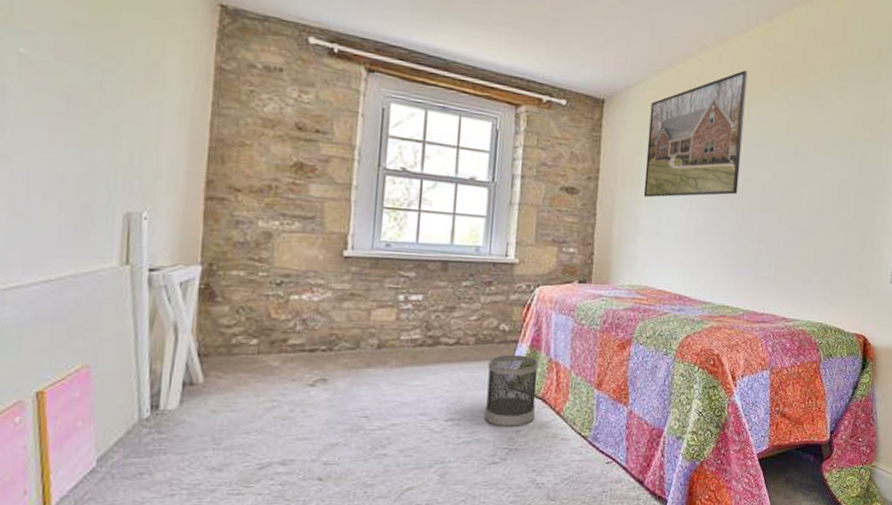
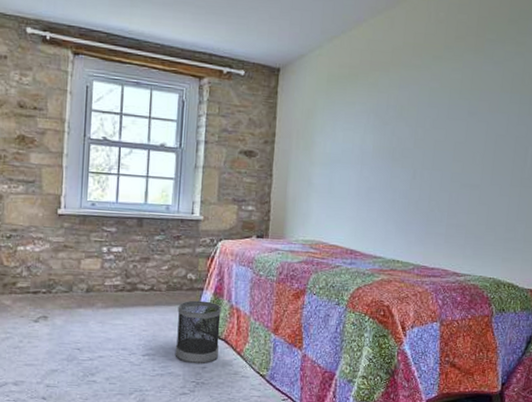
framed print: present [643,70,748,198] -> none [316,32,421,159]

